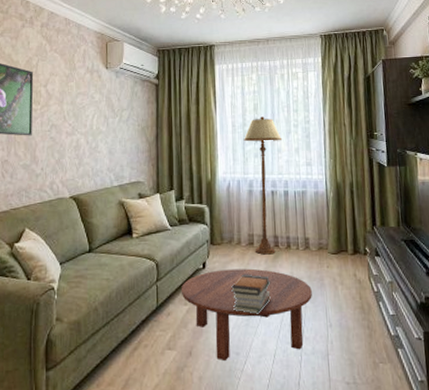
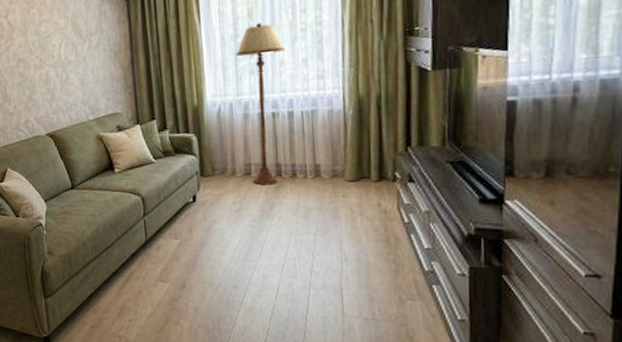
coffee table: present [181,268,312,362] -> none [170,200,323,294]
book stack: present [231,274,271,314] -> none [226,206,273,248]

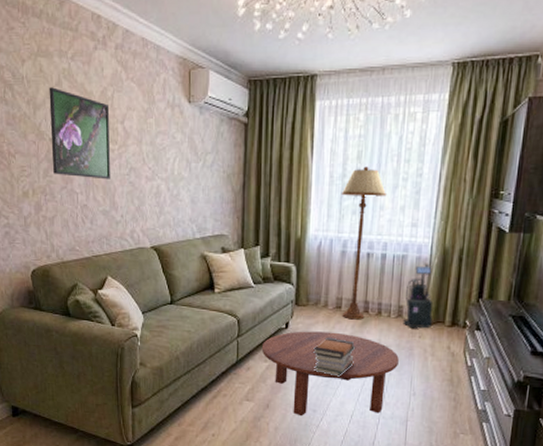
coffee table: none [170,200,323,294] -> present [261,331,399,417]
book stack: none [226,206,273,248] -> present [313,337,356,377]
vacuum cleaner: none [321,115,356,188] -> present [403,263,434,328]

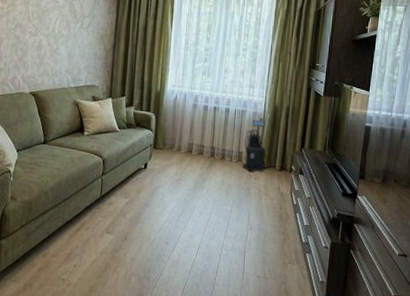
coffee table: present [261,331,399,417] -> none [122,171,239,248]
book stack: present [313,337,356,377] -> none [167,177,204,212]
floor lamp: present [341,166,387,320] -> none [192,37,231,163]

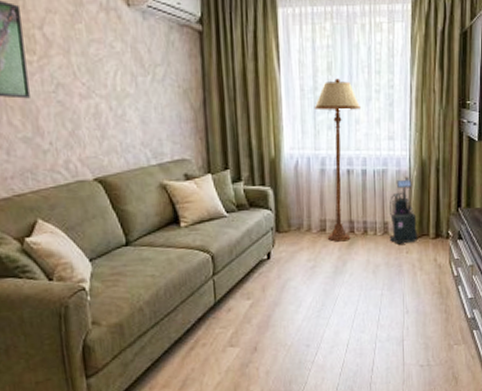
floor lamp: none [192,37,231,163] -> present [314,78,362,242]

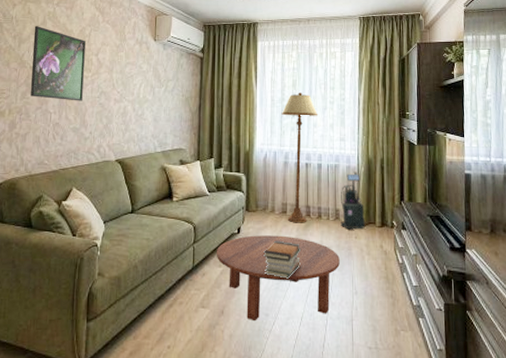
coffee table: none [242,257,389,355] -> present [216,235,340,322]
book stack: none [300,263,345,305] -> present [263,240,302,279]

